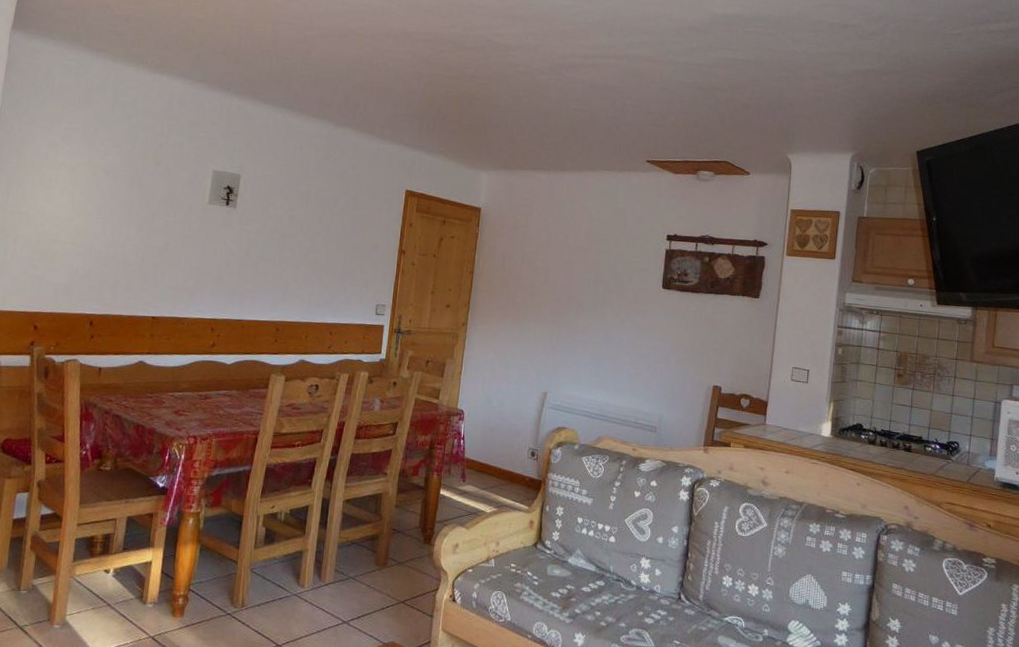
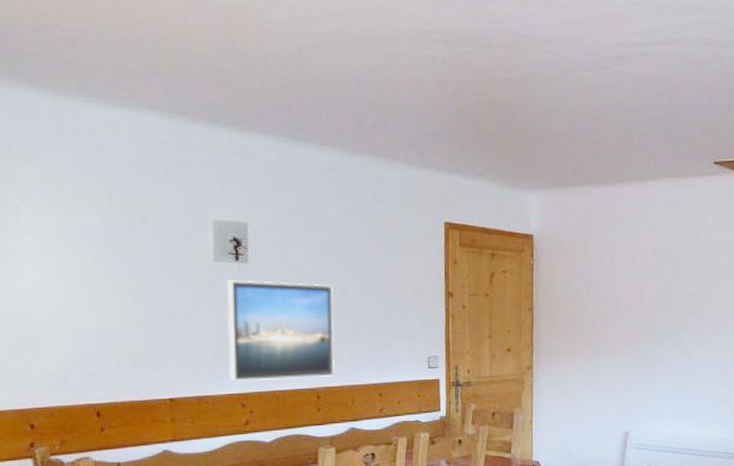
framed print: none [204,221,304,313] -> present [226,280,335,382]

